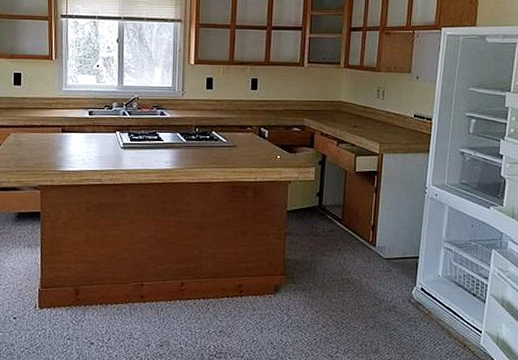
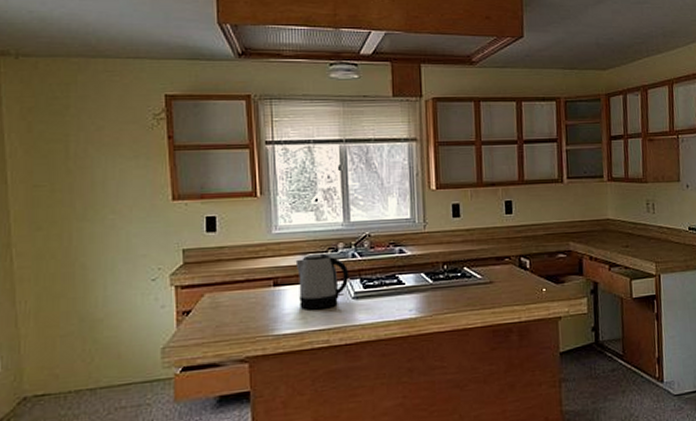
kettle: none [79,109,120,154] -> present [295,253,350,310]

